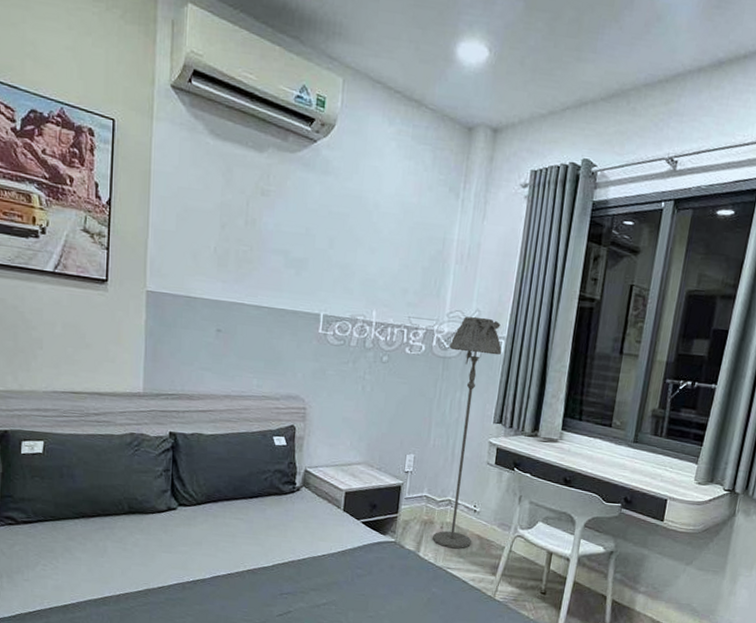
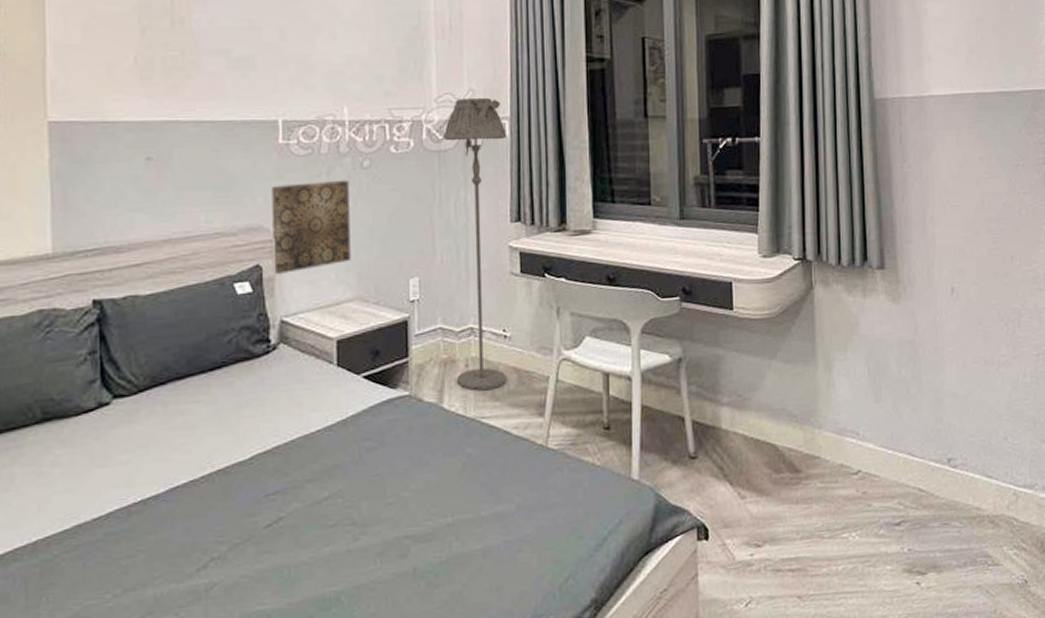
wall art: none [304,365,370,435] -> present [272,179,351,274]

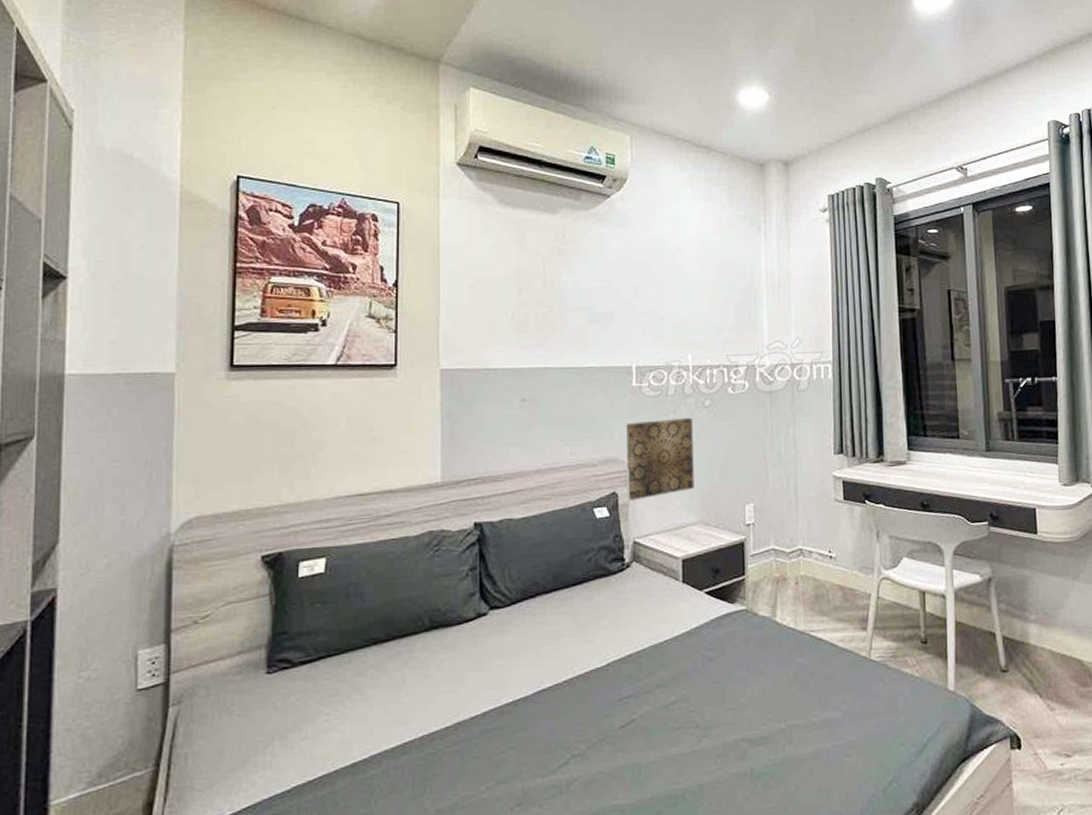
floor lamp: present [443,97,508,391] -> none [774,344,833,607]

